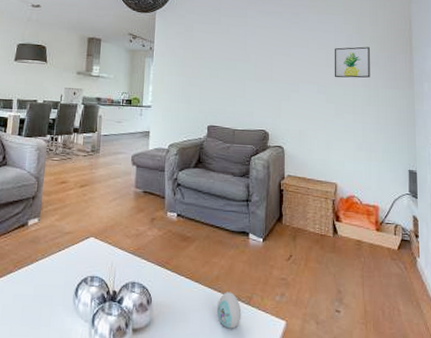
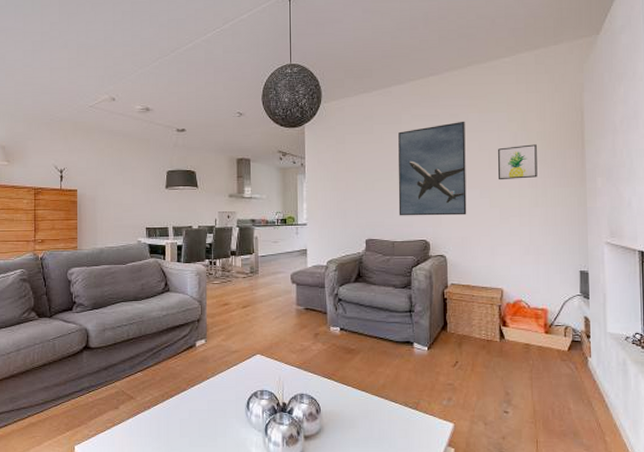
decorative egg: present [216,292,242,329] -> none [384,399,409,432]
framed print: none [240,20,305,109] -> present [398,121,467,216]

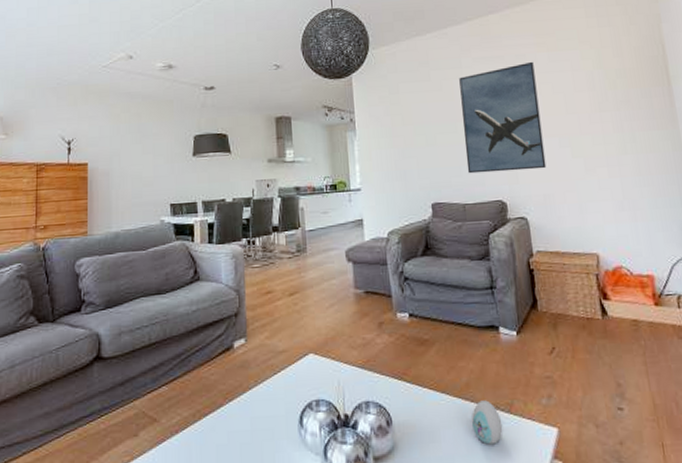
decorative egg: none [384,399,409,432] -> present [471,400,503,445]
wall art: present [497,144,538,180] -> none [574,83,622,126]

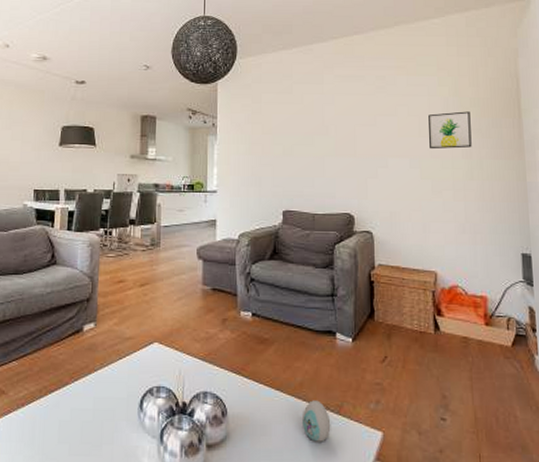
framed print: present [459,61,547,174] -> none [319,83,395,187]
wall art: none [574,83,622,126] -> present [428,111,472,150]

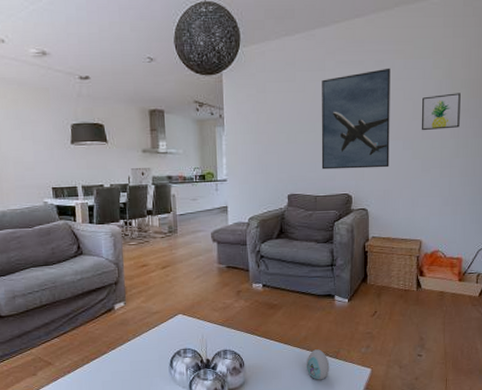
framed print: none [319,83,395,187] -> present [321,68,390,170]

